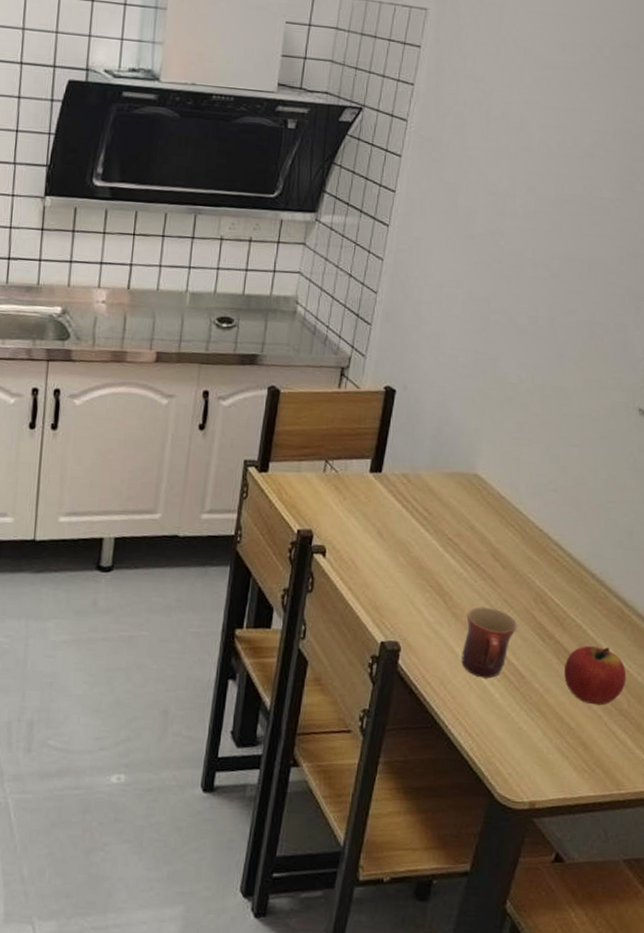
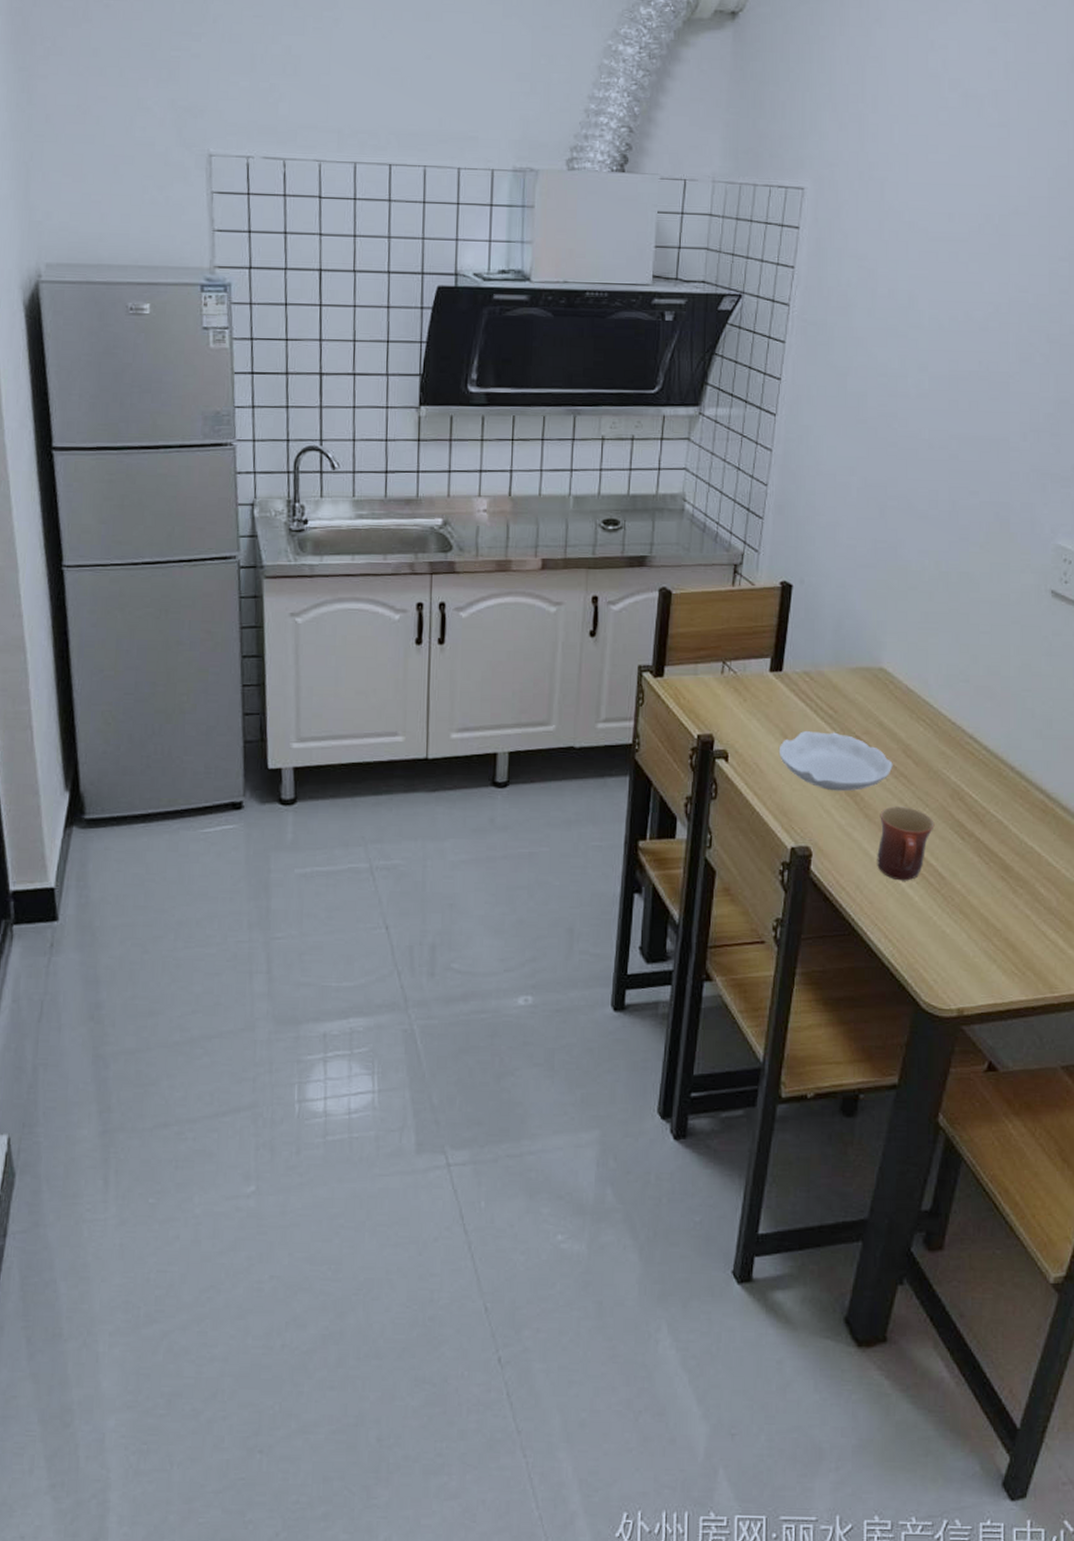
bowl: none [374,530,482,590] -> present [778,730,893,791]
apple: present [564,645,627,706] -> none [987,841,1054,905]

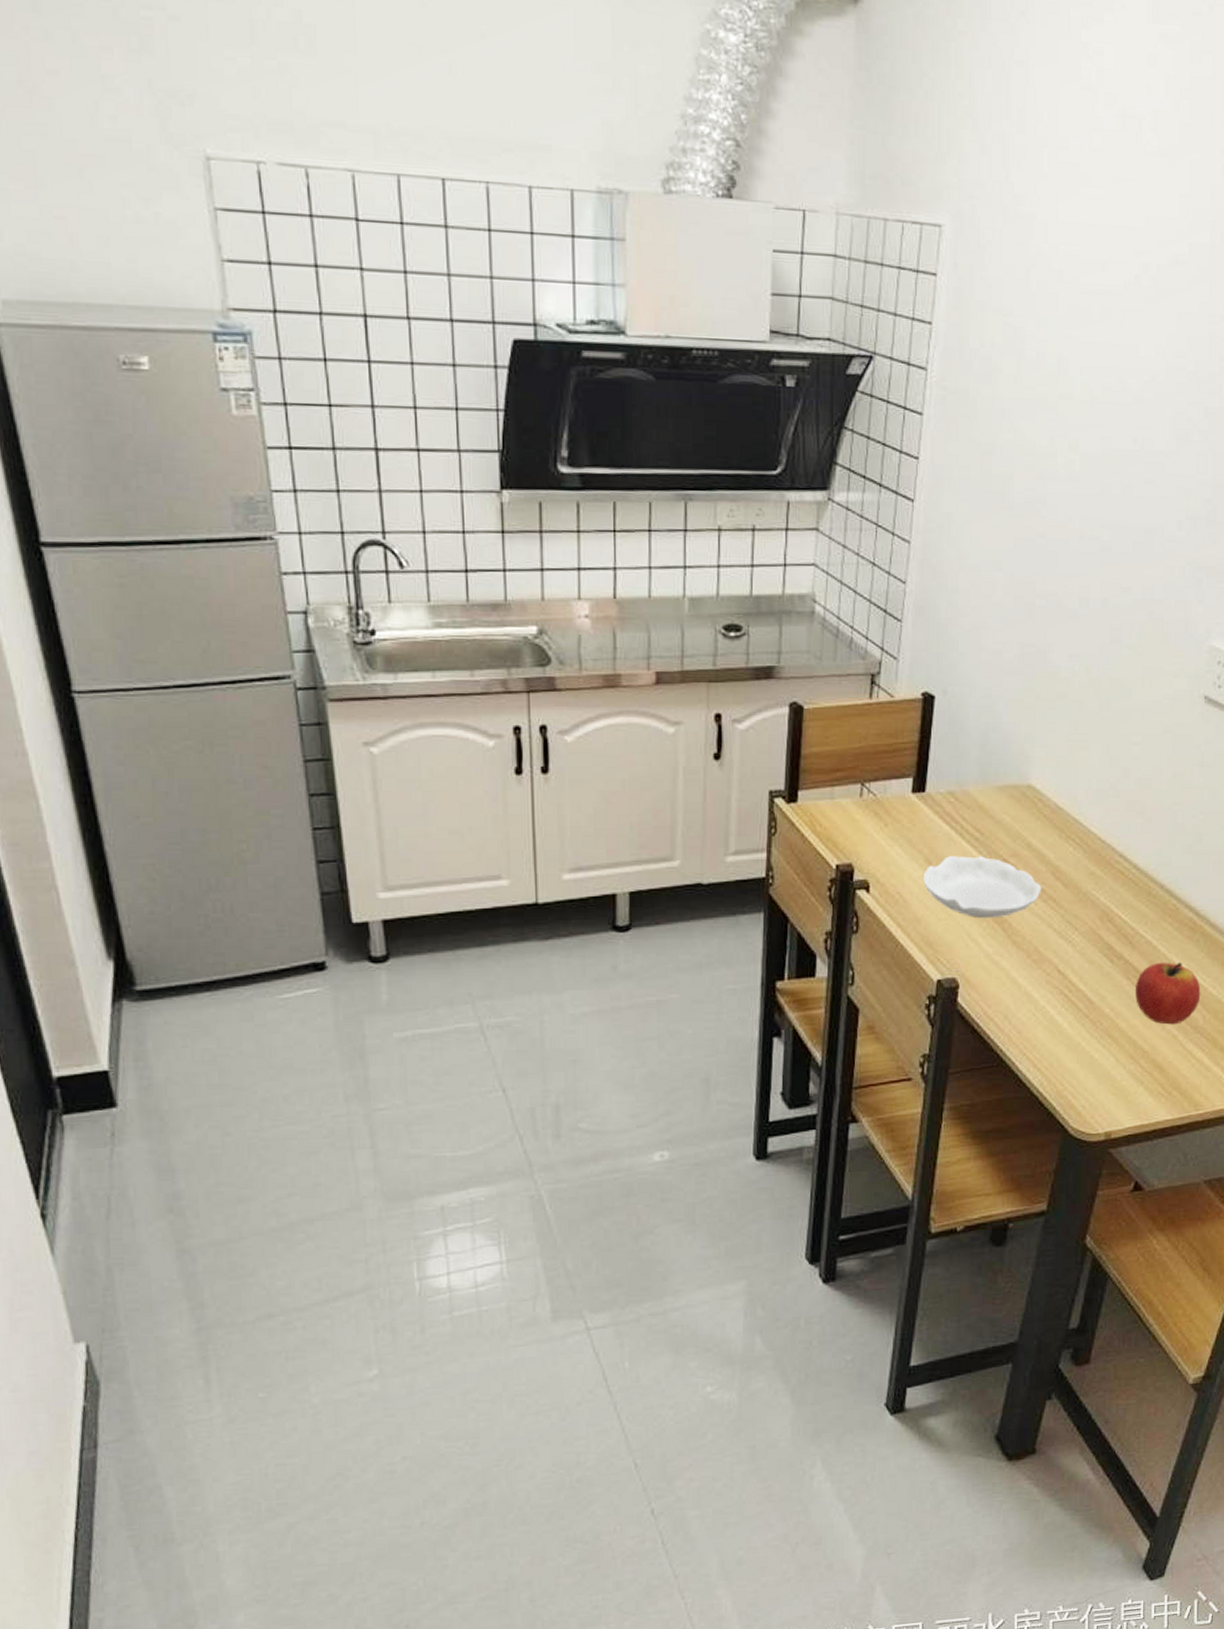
mug: present [877,806,935,881] -> none [1025,931,1084,1008]
apple: none [987,841,1054,905] -> present [1135,961,1201,1025]

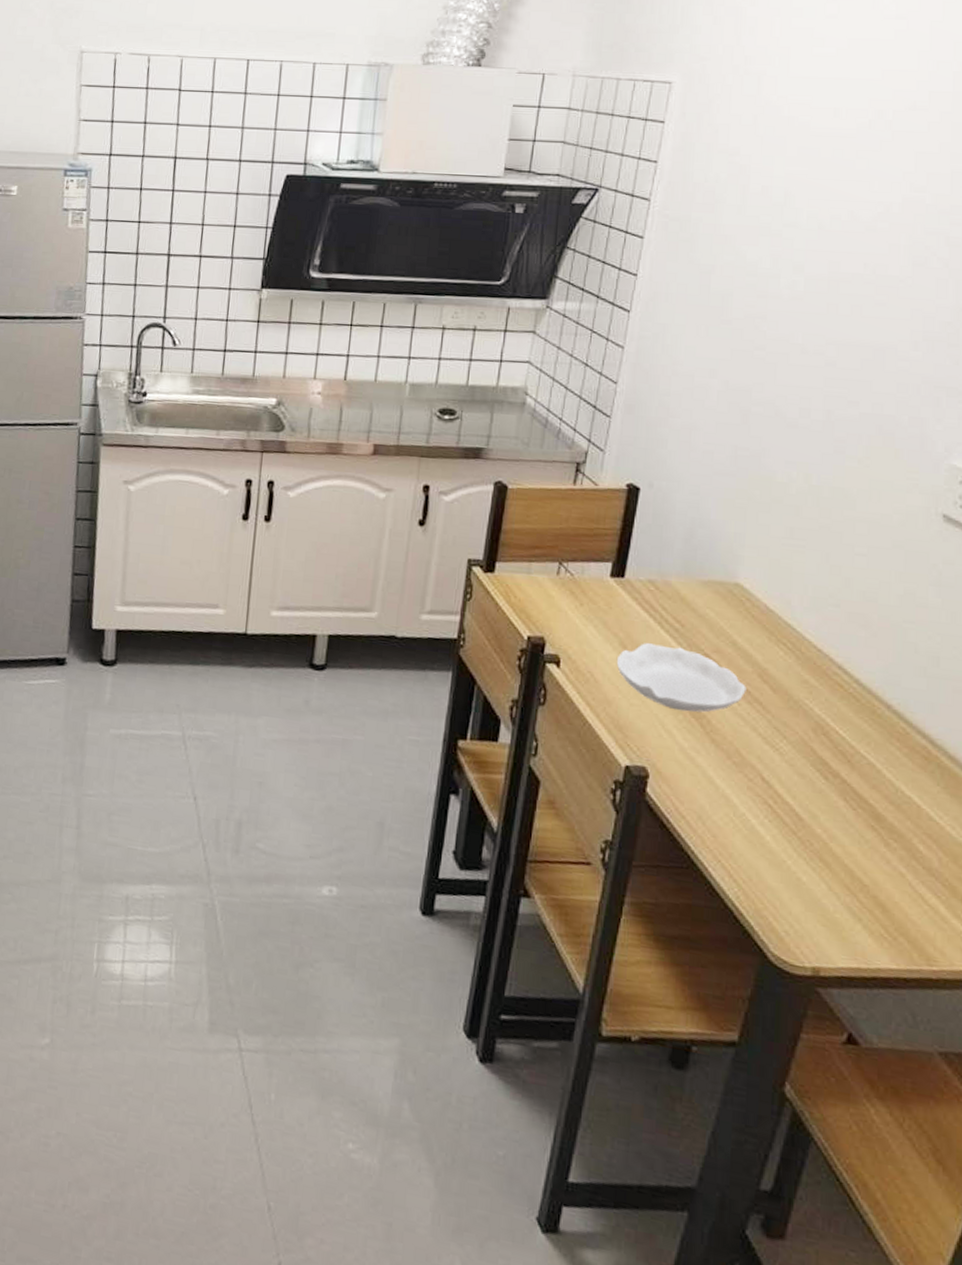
apple: present [1135,961,1201,1025] -> none [854,788,936,861]

